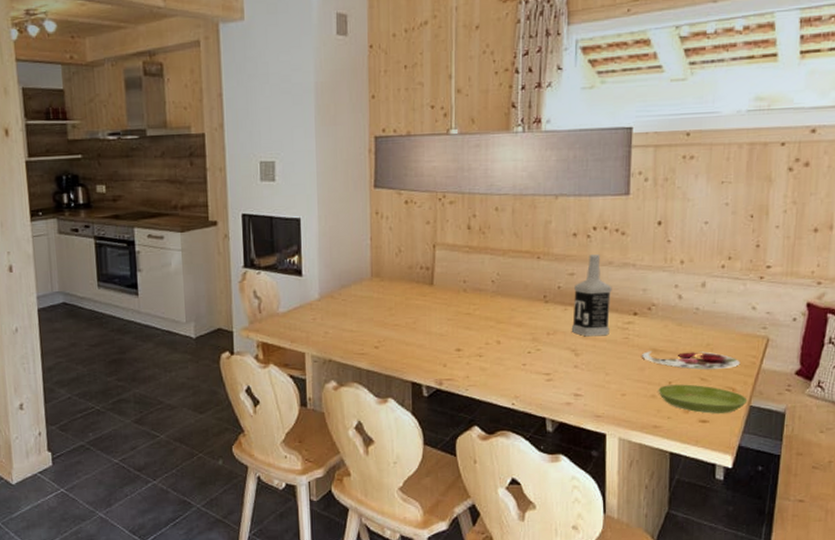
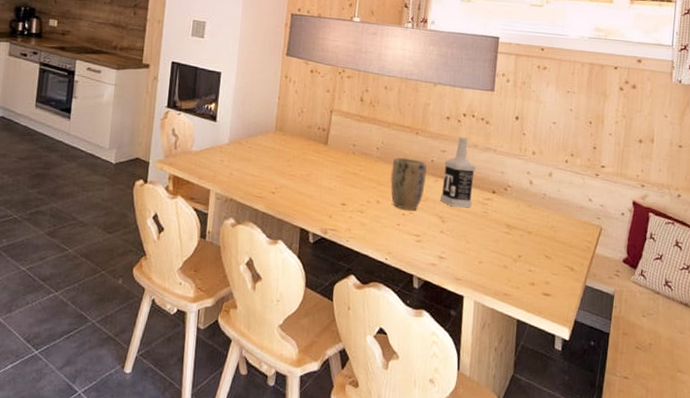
plant pot: none [511,287,553,347] -> present [390,157,427,210]
plate: present [642,351,741,370] -> none [497,226,579,250]
saucer: present [658,384,748,414] -> none [509,258,584,290]

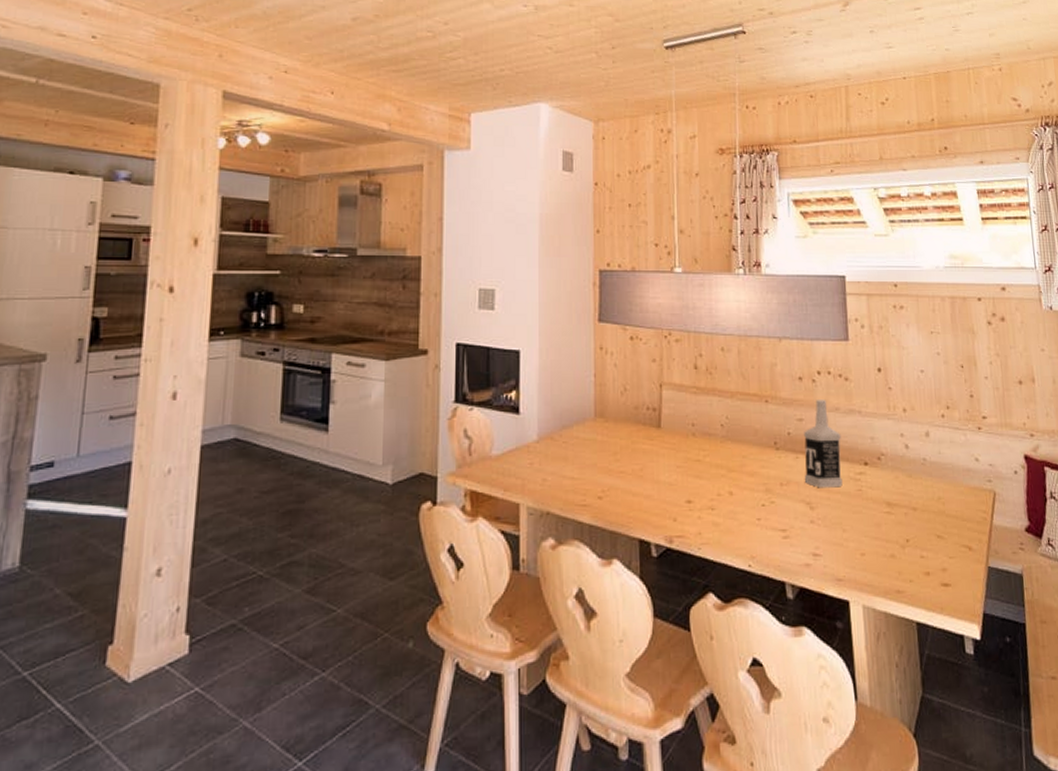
plant pot: present [390,157,427,210] -> none [742,432,785,499]

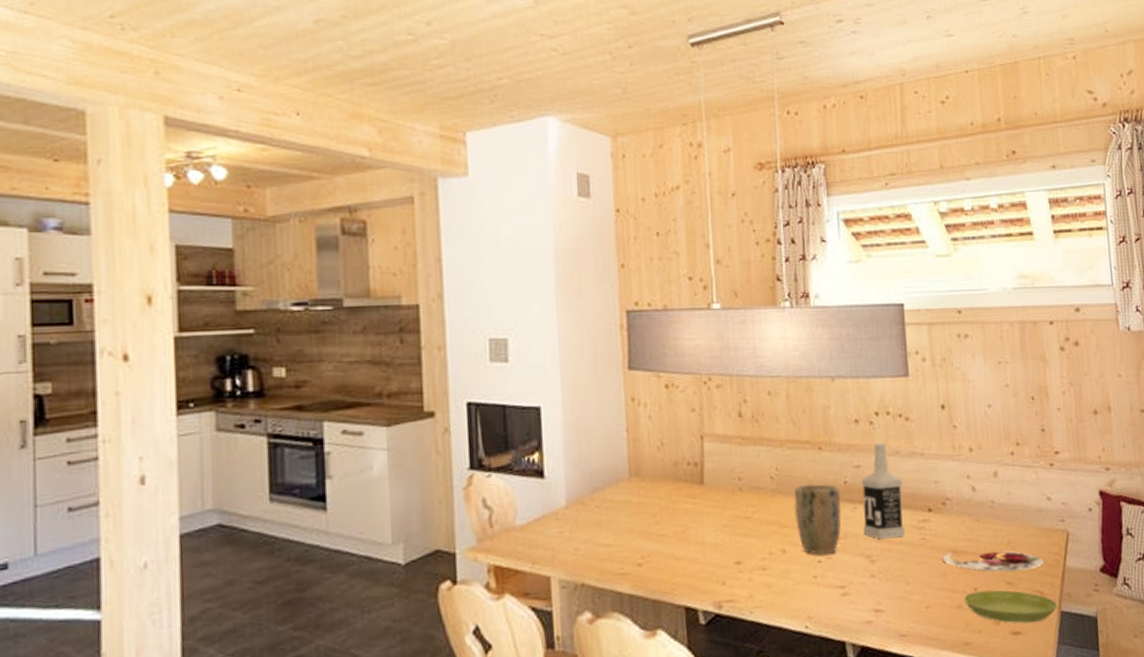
plant pot: none [742,432,785,499] -> present [794,483,842,555]
plate: none [877,505,973,526] -> present [942,550,1045,572]
saucer: none [896,542,985,576] -> present [964,589,1058,624]

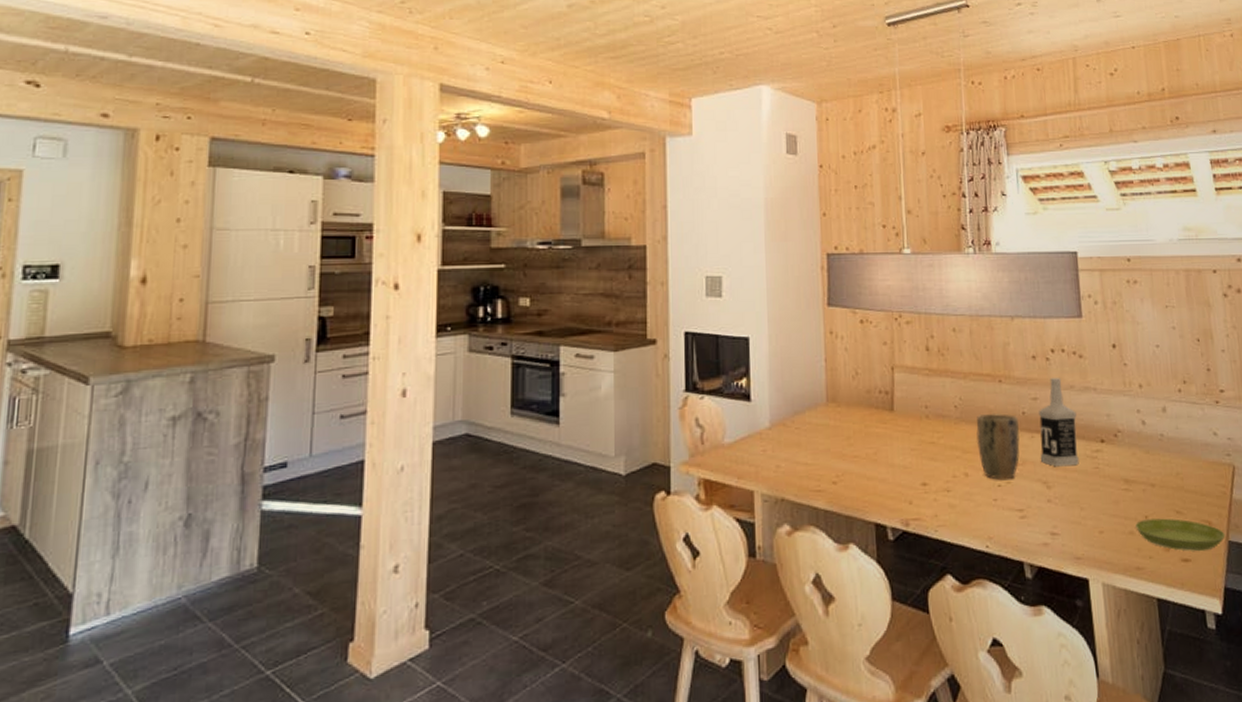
plate: present [942,550,1045,572] -> none [1114,481,1212,502]

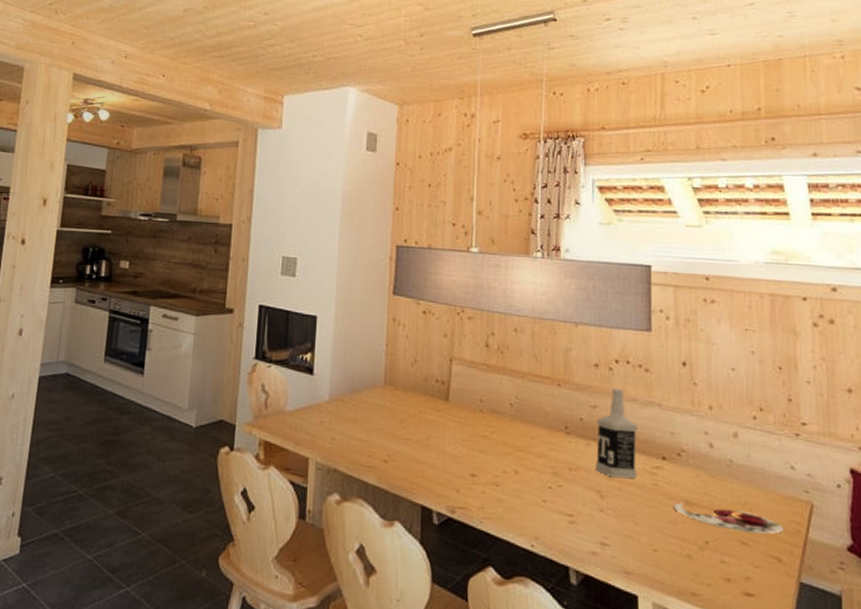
plant pot: present [976,413,1020,480] -> none [530,415,575,483]
plate: none [1114,481,1212,502] -> present [674,502,784,534]
saucer: present [1135,518,1225,551] -> none [694,545,797,588]

